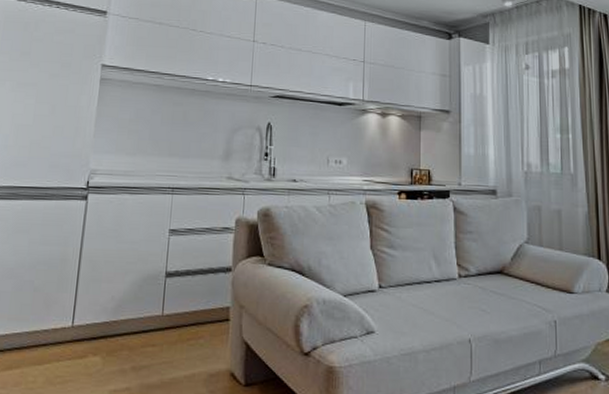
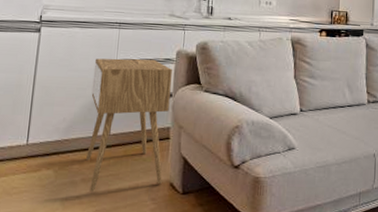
nightstand: none [137,228,231,382] -> present [86,58,172,192]

